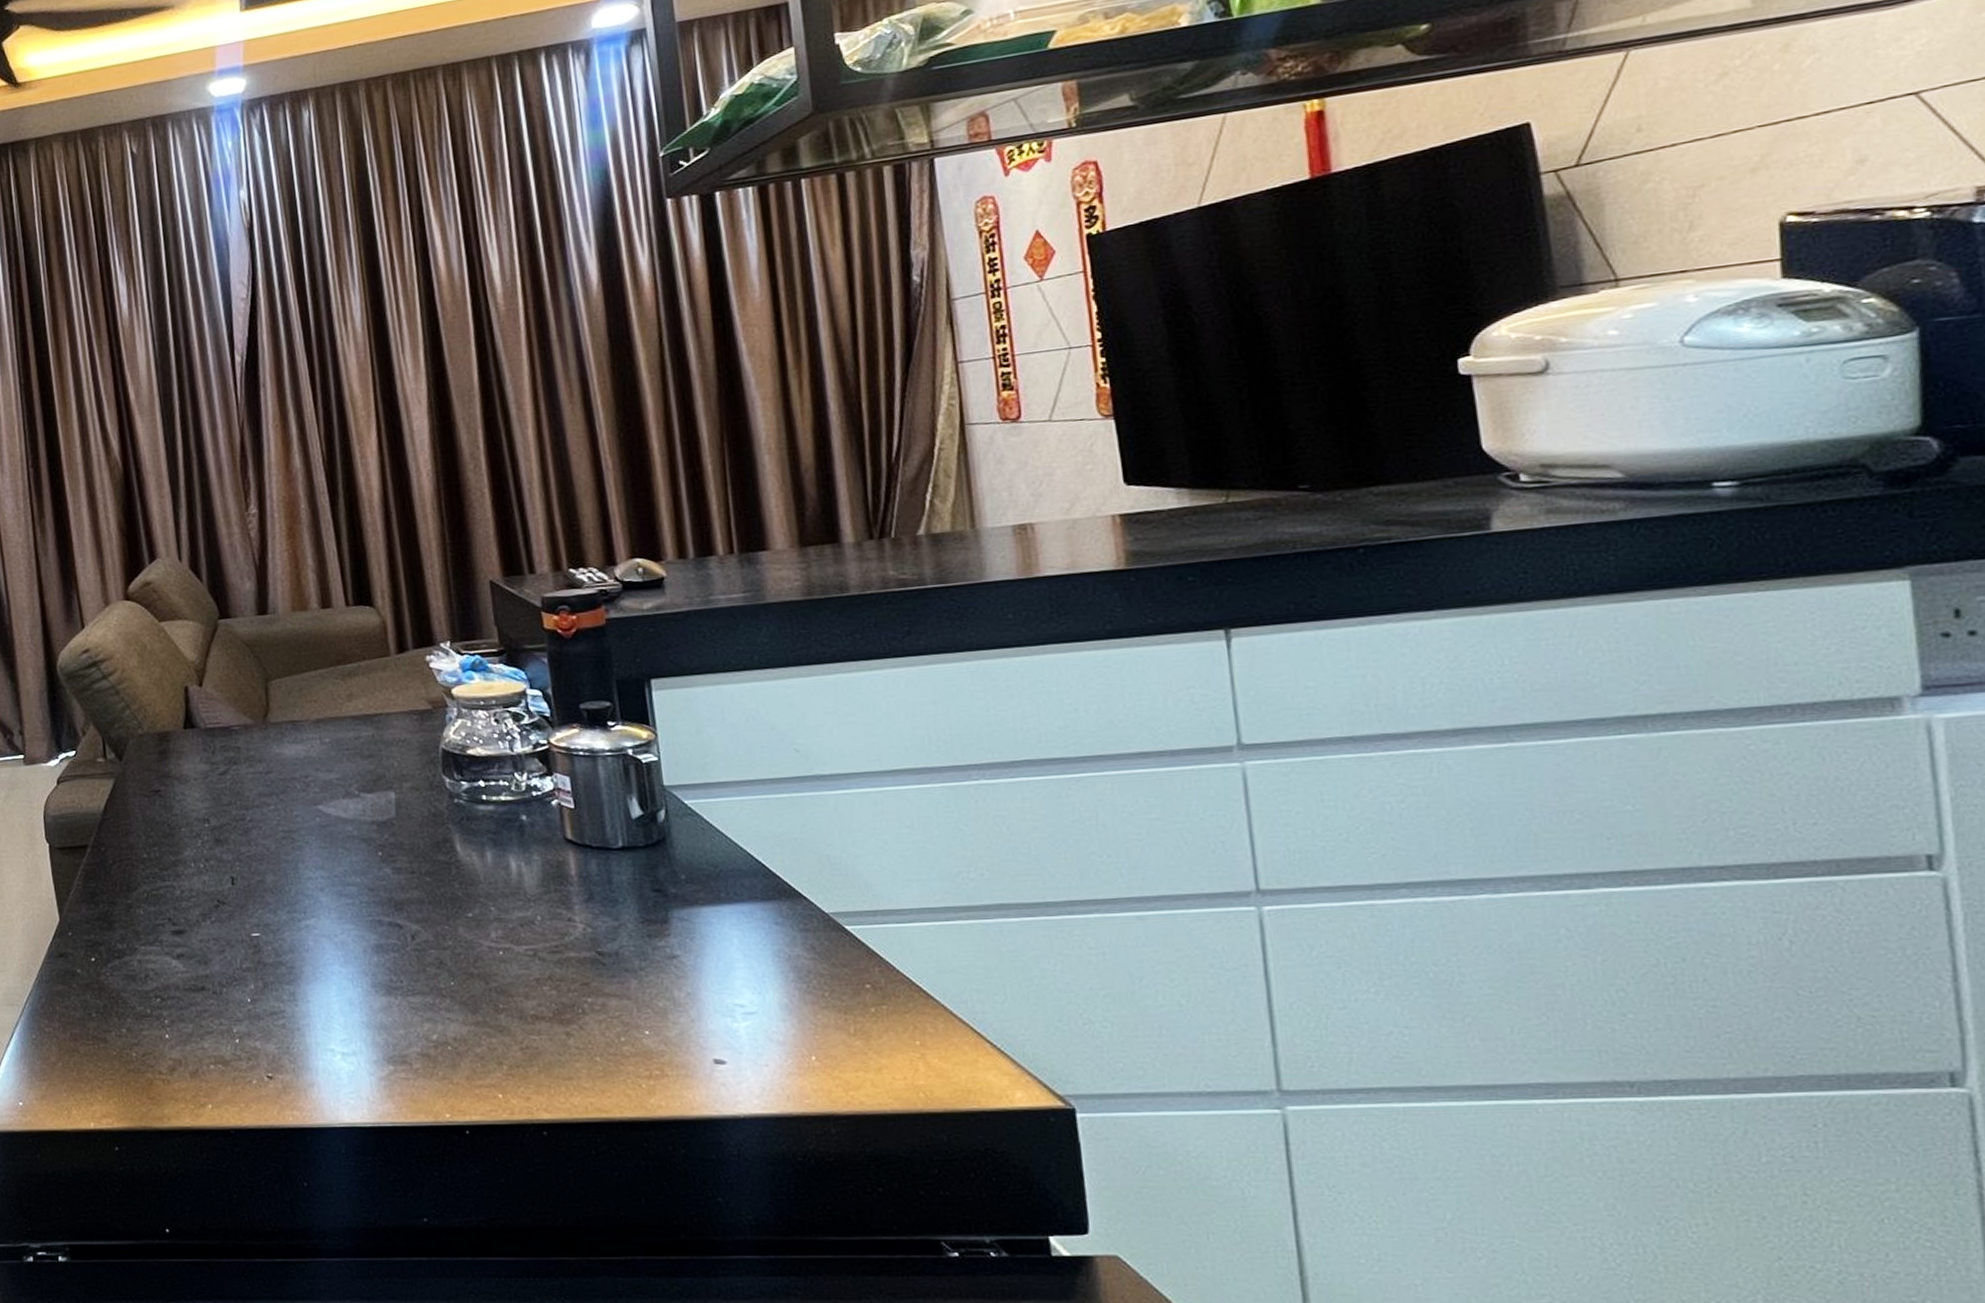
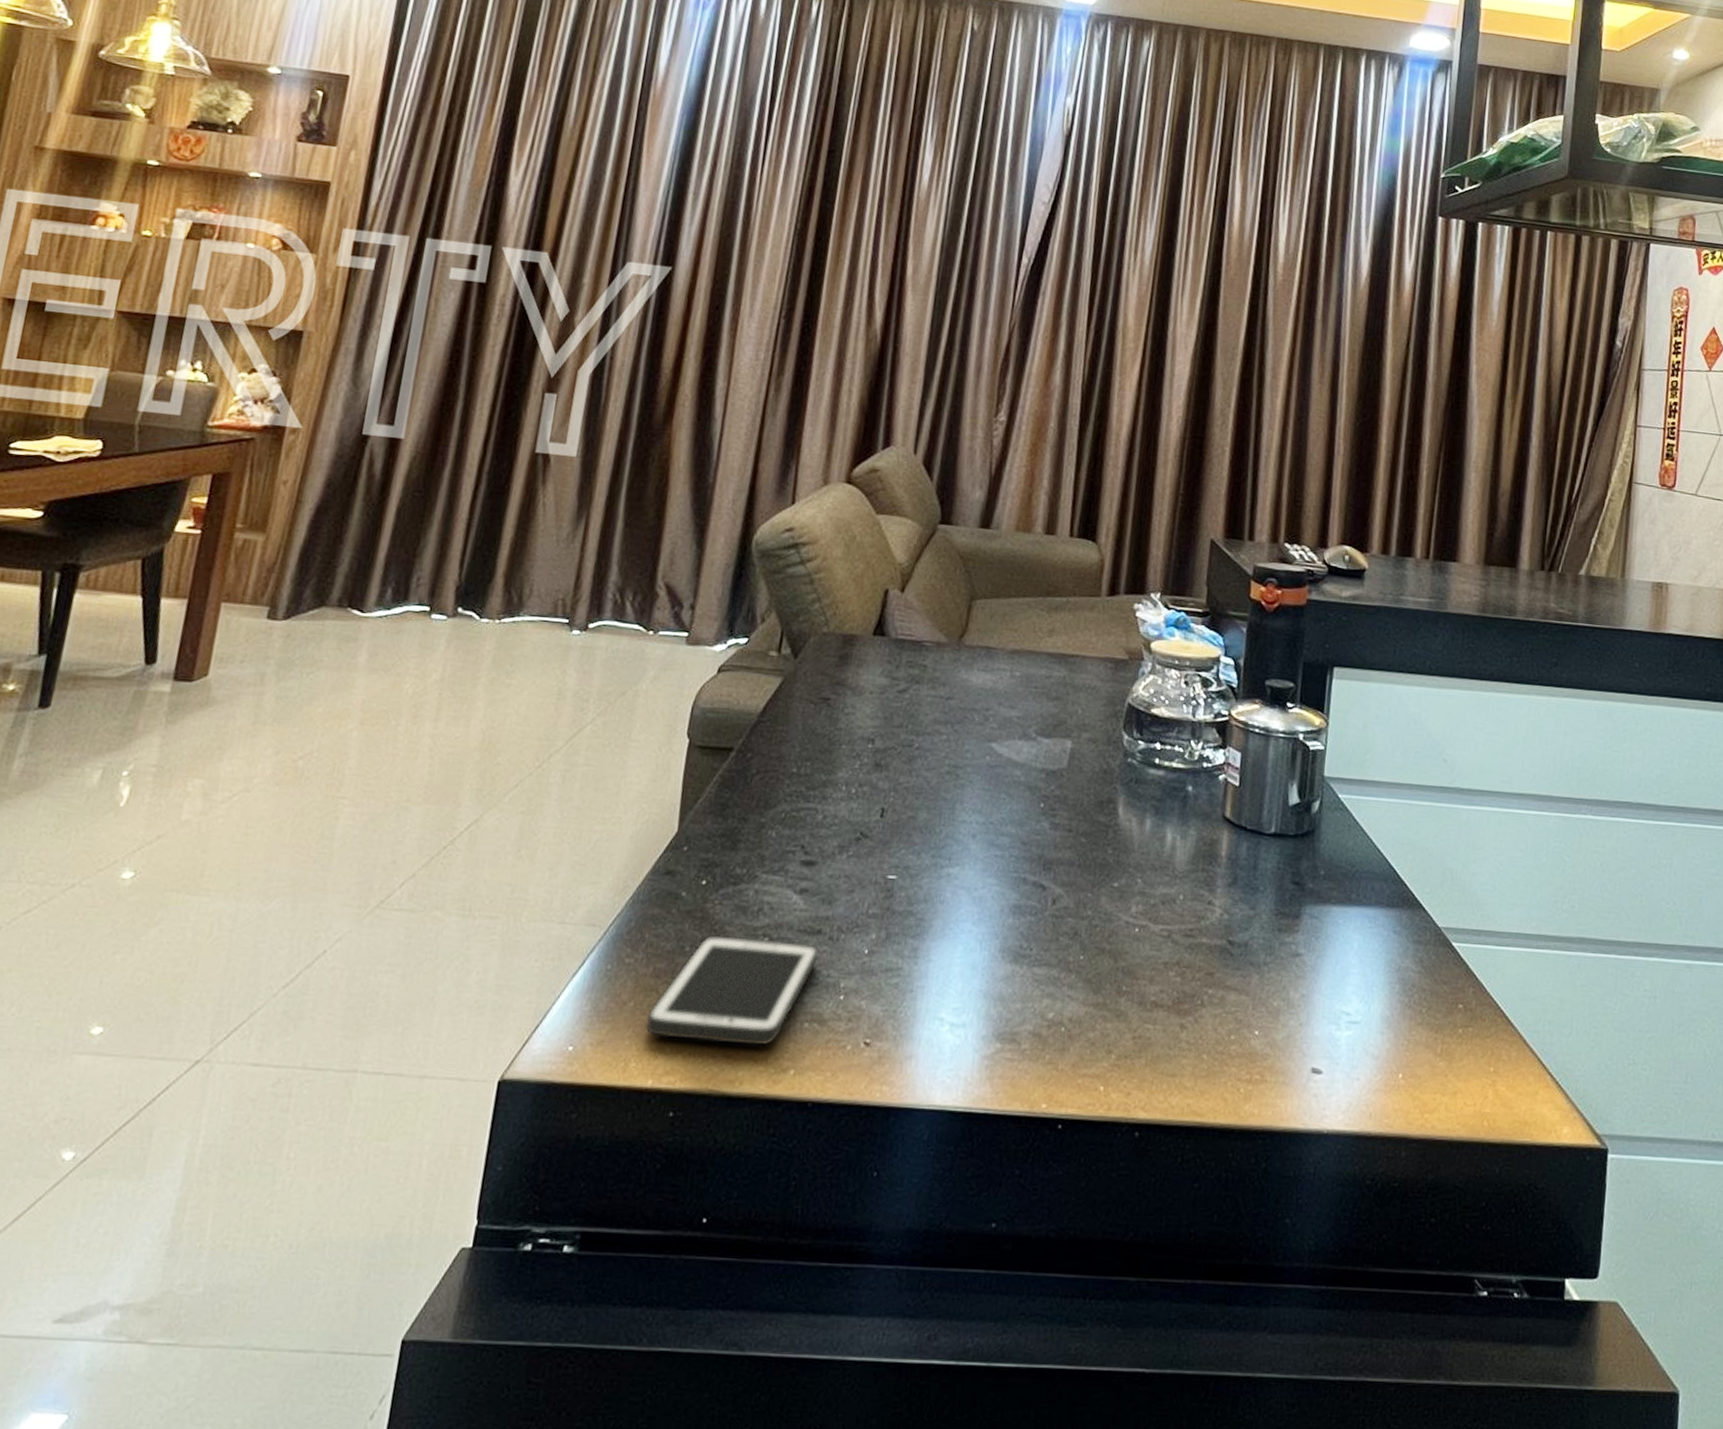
cell phone: none [75,999,208,1088] -> present [645,935,819,1046]

